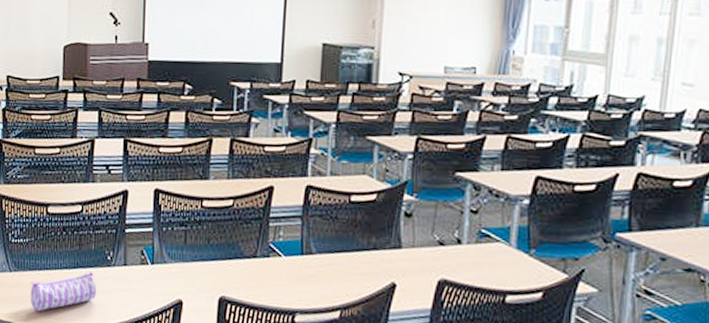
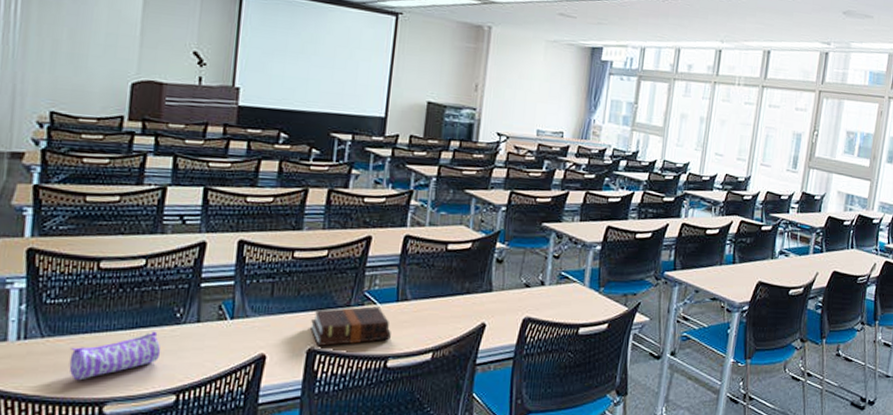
hardback book: none [221,258,297,296] -> present [310,306,391,346]

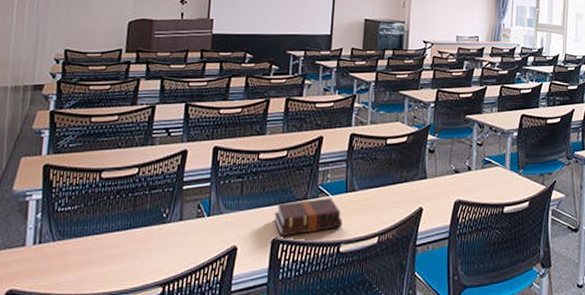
pencil case: present [69,331,161,381] -> none [74,231,150,278]

